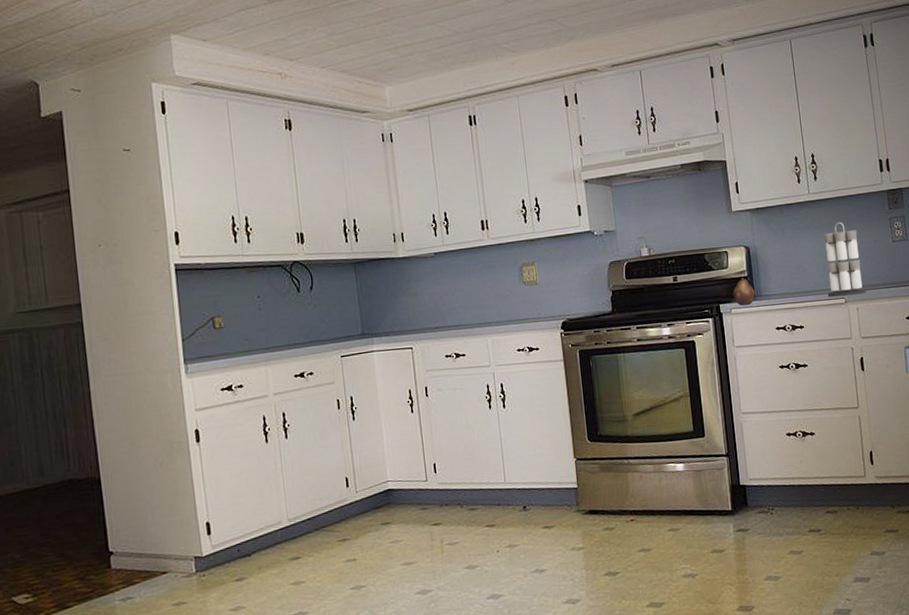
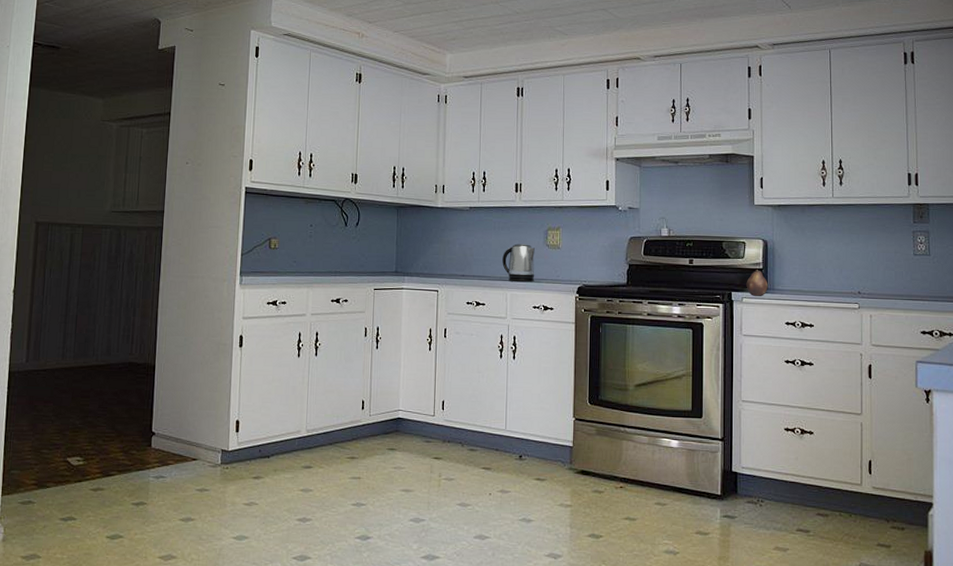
kettle: none [477,284,516,328] -> present [502,244,535,283]
spice rack: present [823,221,866,298] -> none [841,228,882,303]

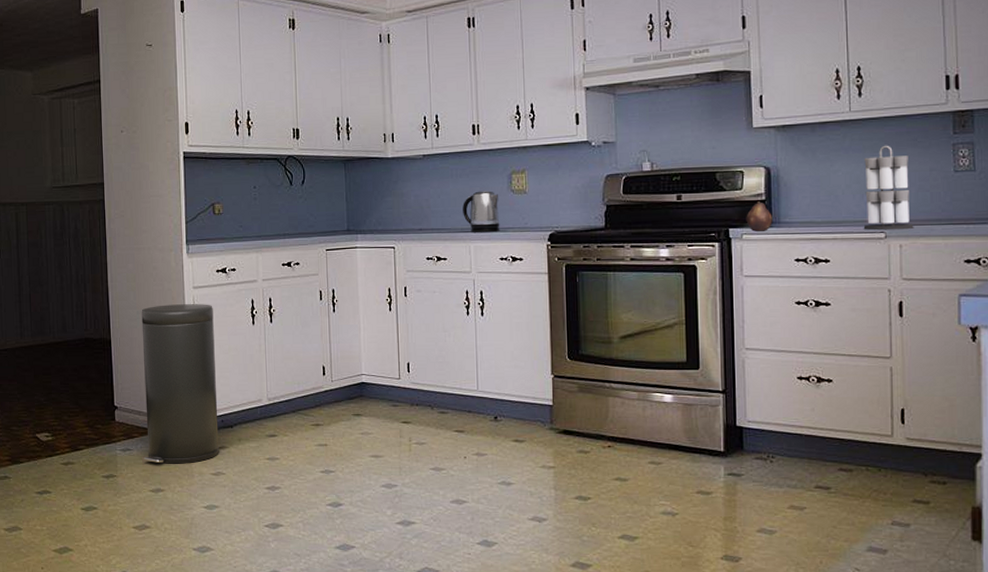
pedal bin: none [176,333,261,493] -> present [141,304,219,464]
spice rack: none [841,228,882,303] -> present [863,145,914,231]

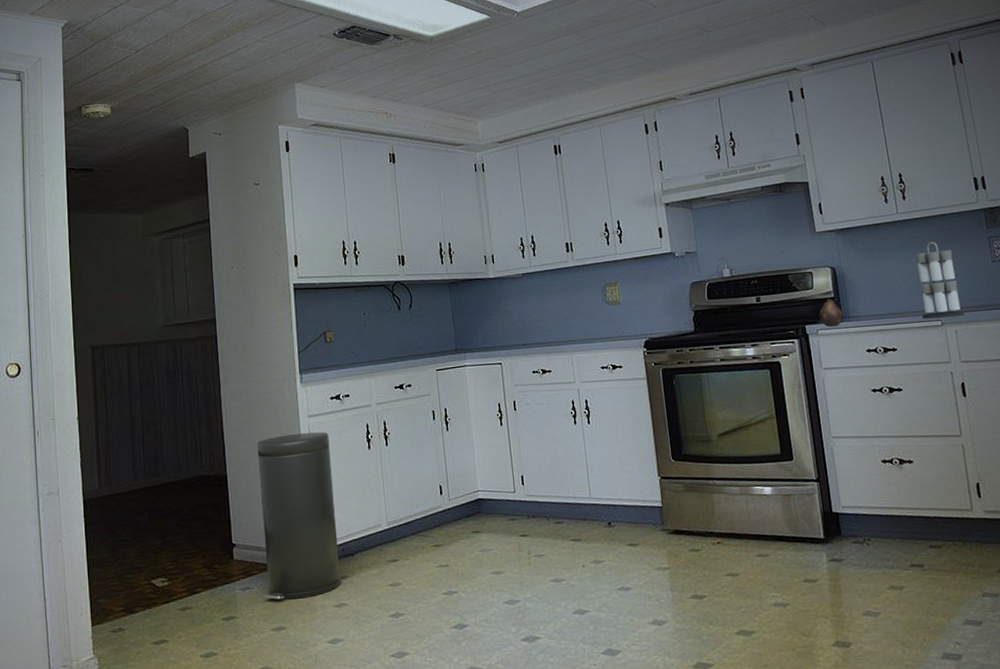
kettle: present [463,191,500,233] -> none [562,304,599,345]

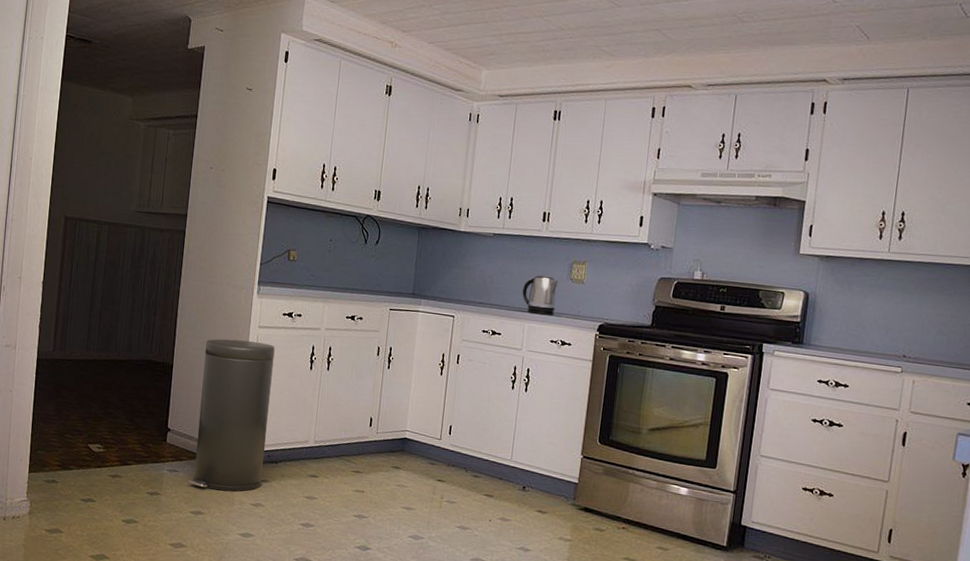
kettle: none [562,304,599,345] -> present [522,275,558,317]
fruit: present [819,299,843,327] -> none [779,322,804,351]
spice rack: present [915,241,965,320] -> none [883,287,934,368]

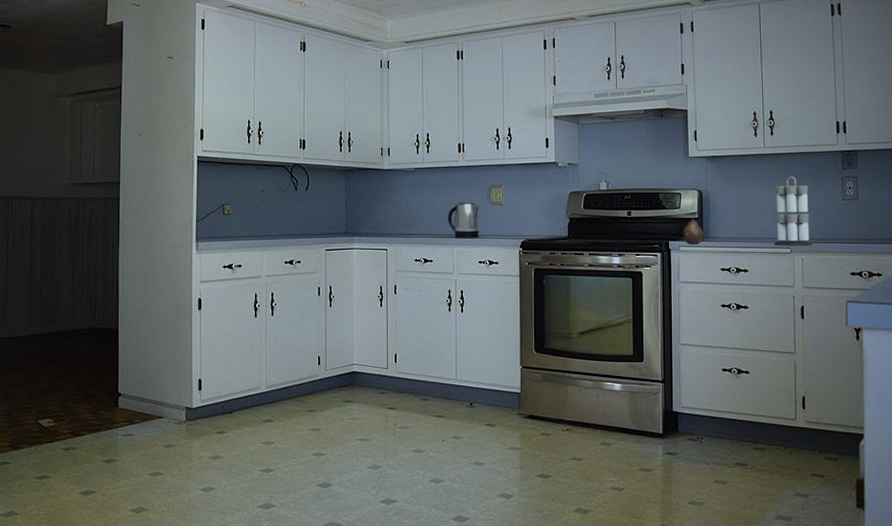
pedal bin: present [188,339,275,492] -> none [144,297,219,448]
fruit: none [779,322,804,351] -> present [682,219,704,244]
spice rack: none [883,287,934,368] -> present [774,176,813,247]

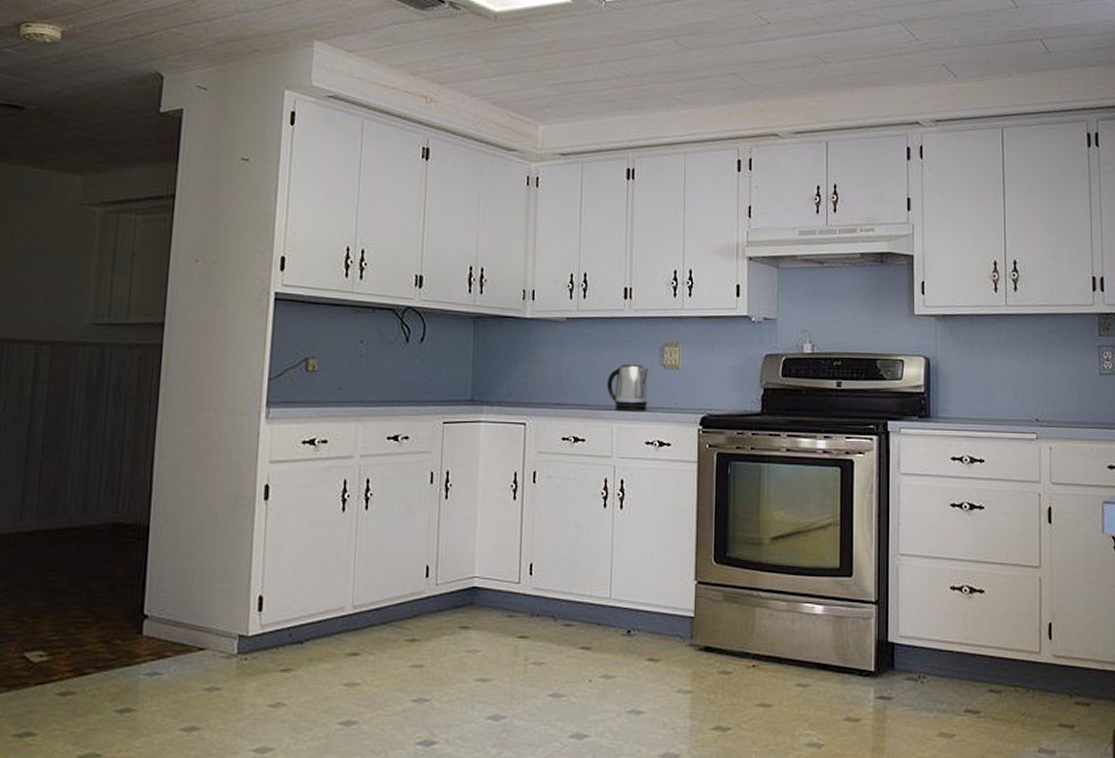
fruit: present [682,219,704,244] -> none [905,393,931,426]
spice rack: present [774,176,813,247] -> none [1016,342,1063,432]

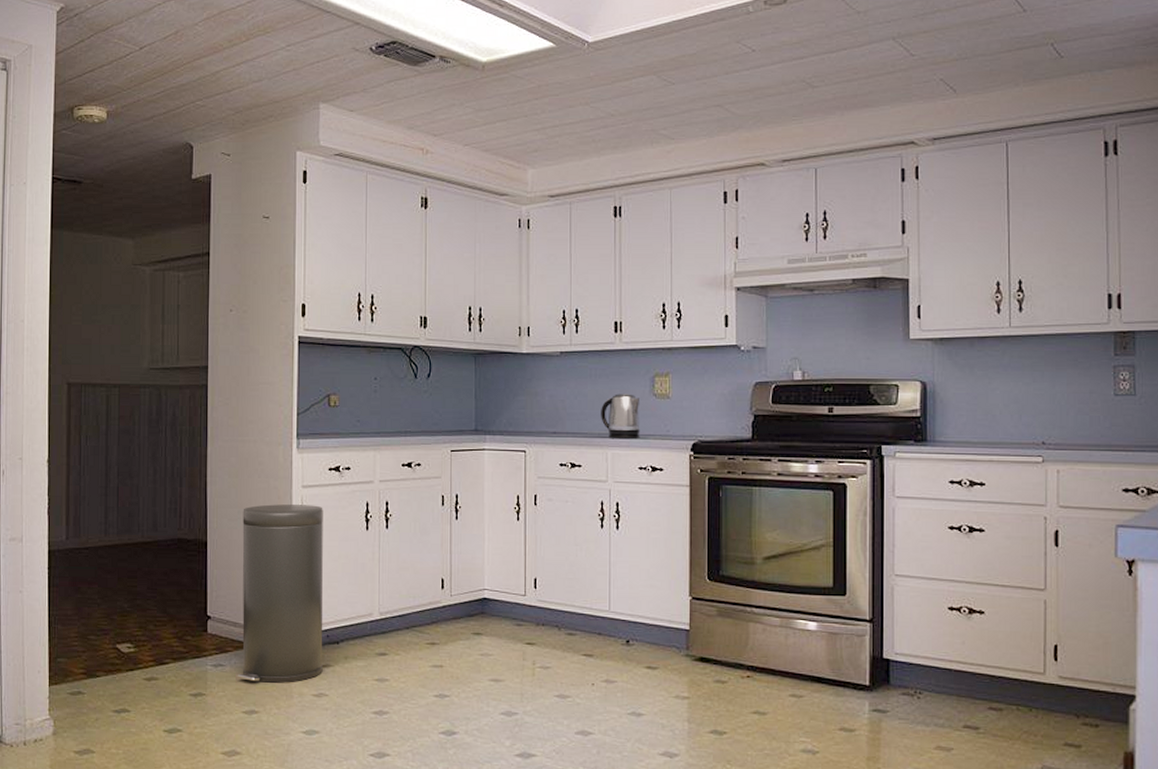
pedal bin: none [176,482,293,693] -> present [237,504,323,683]

